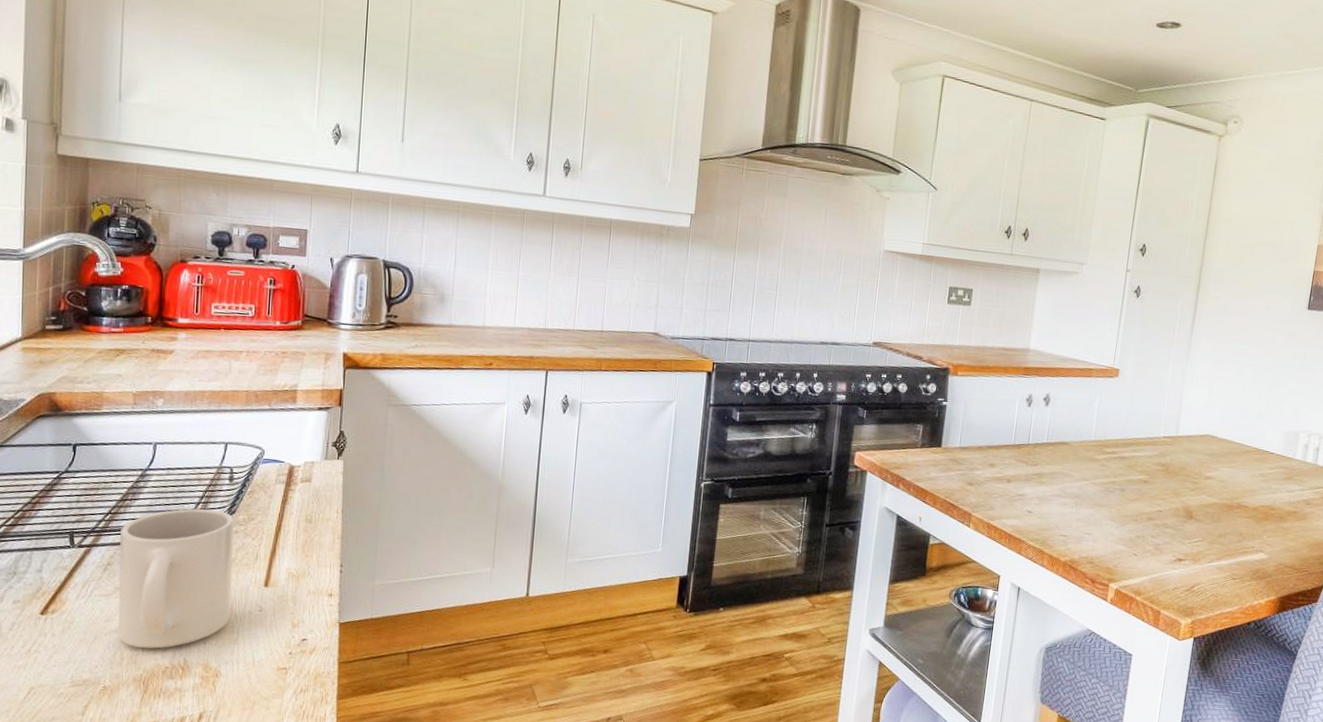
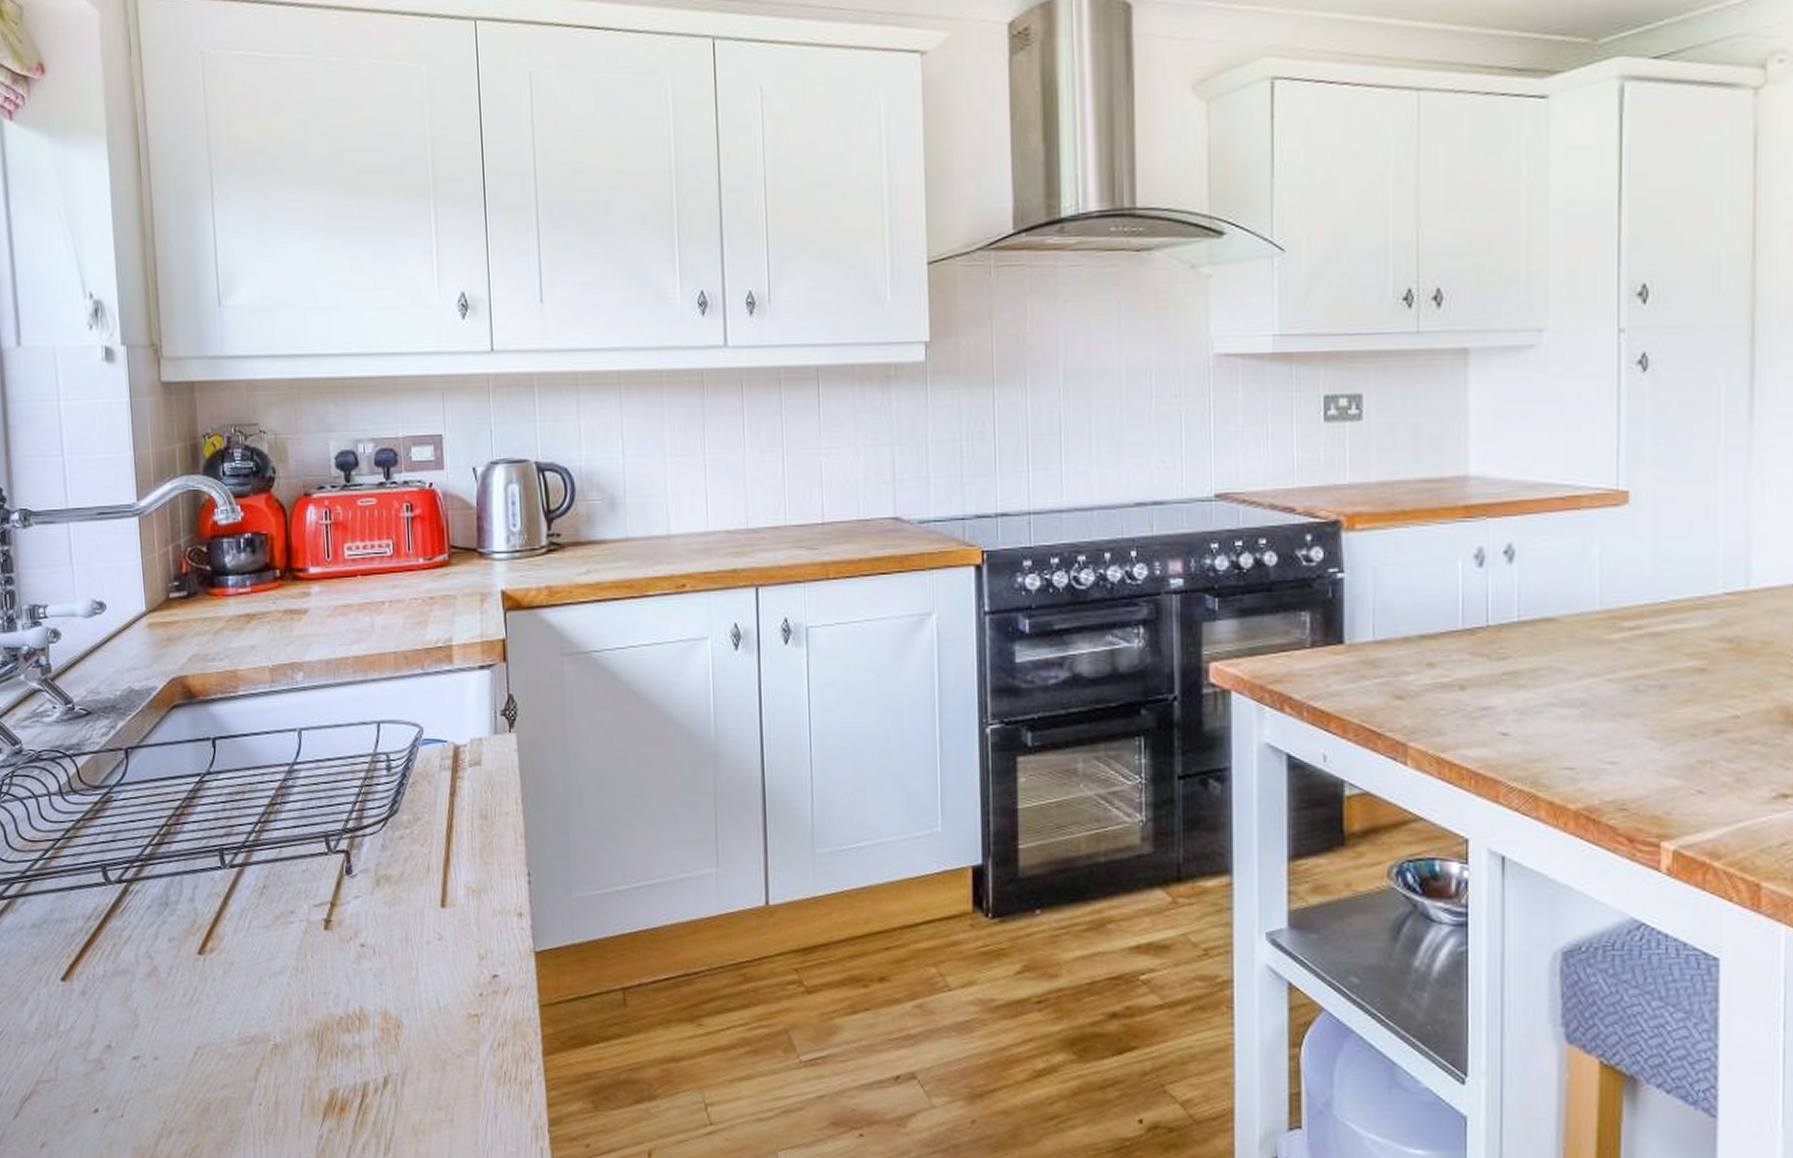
mug: present [117,508,234,649] -> none [273,809,406,994]

